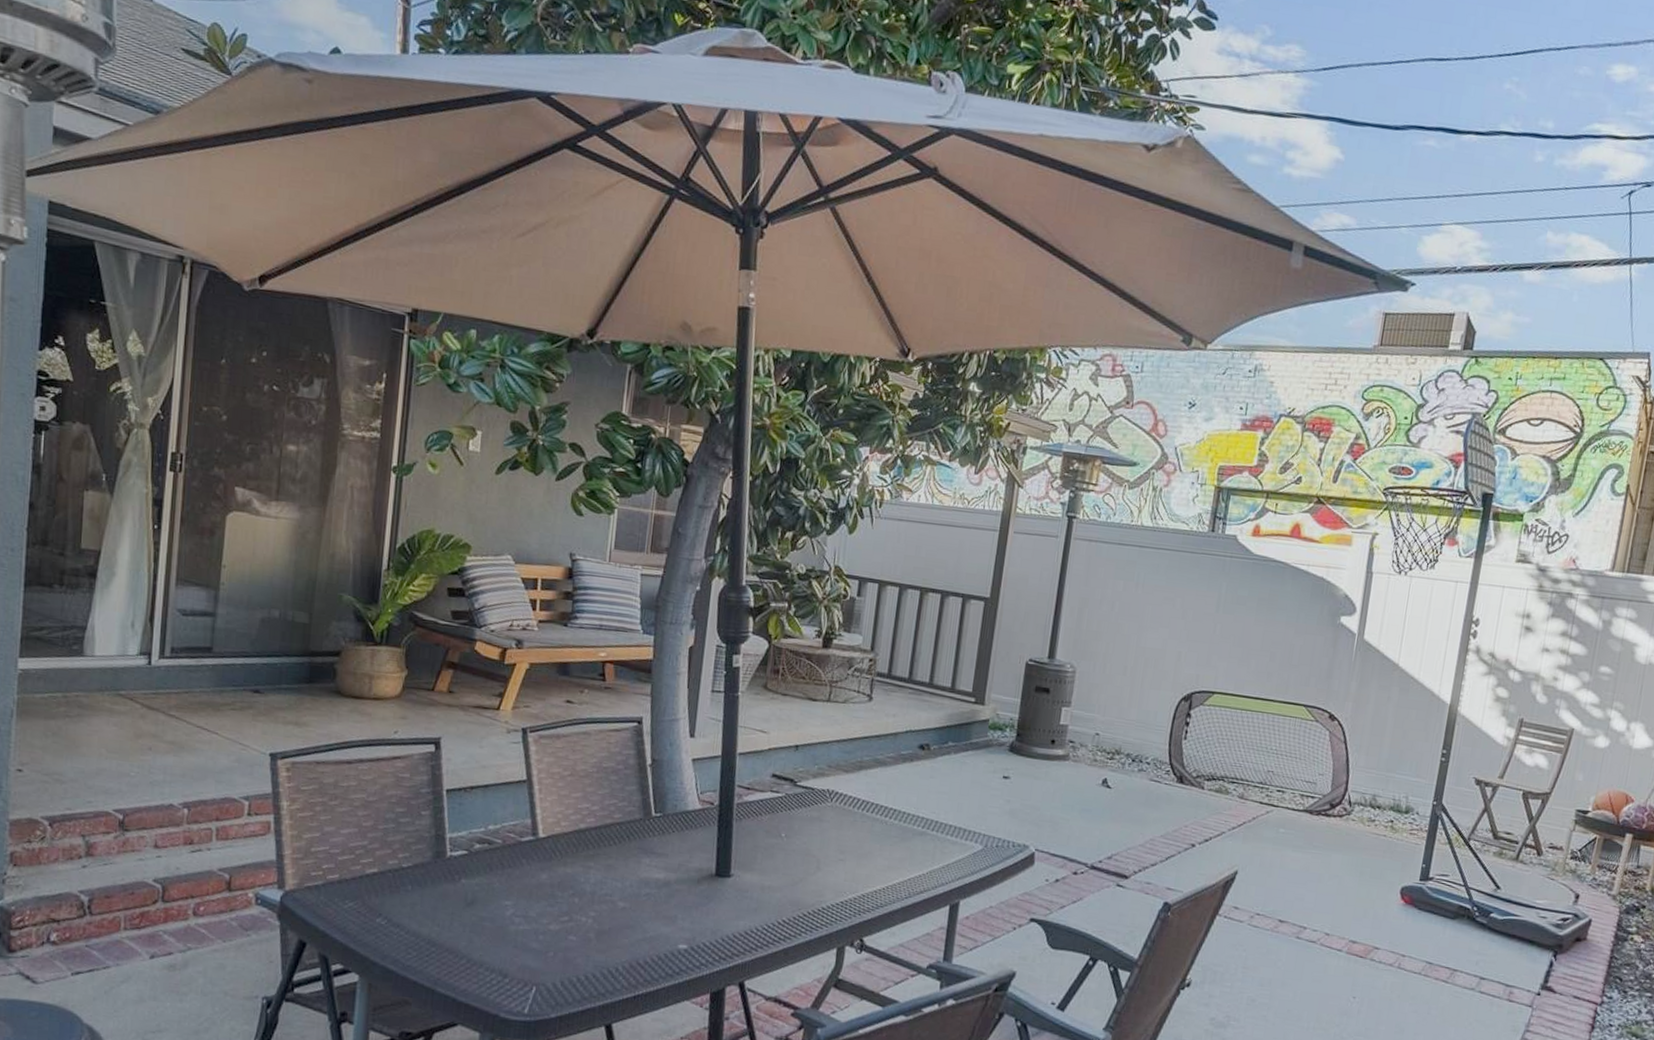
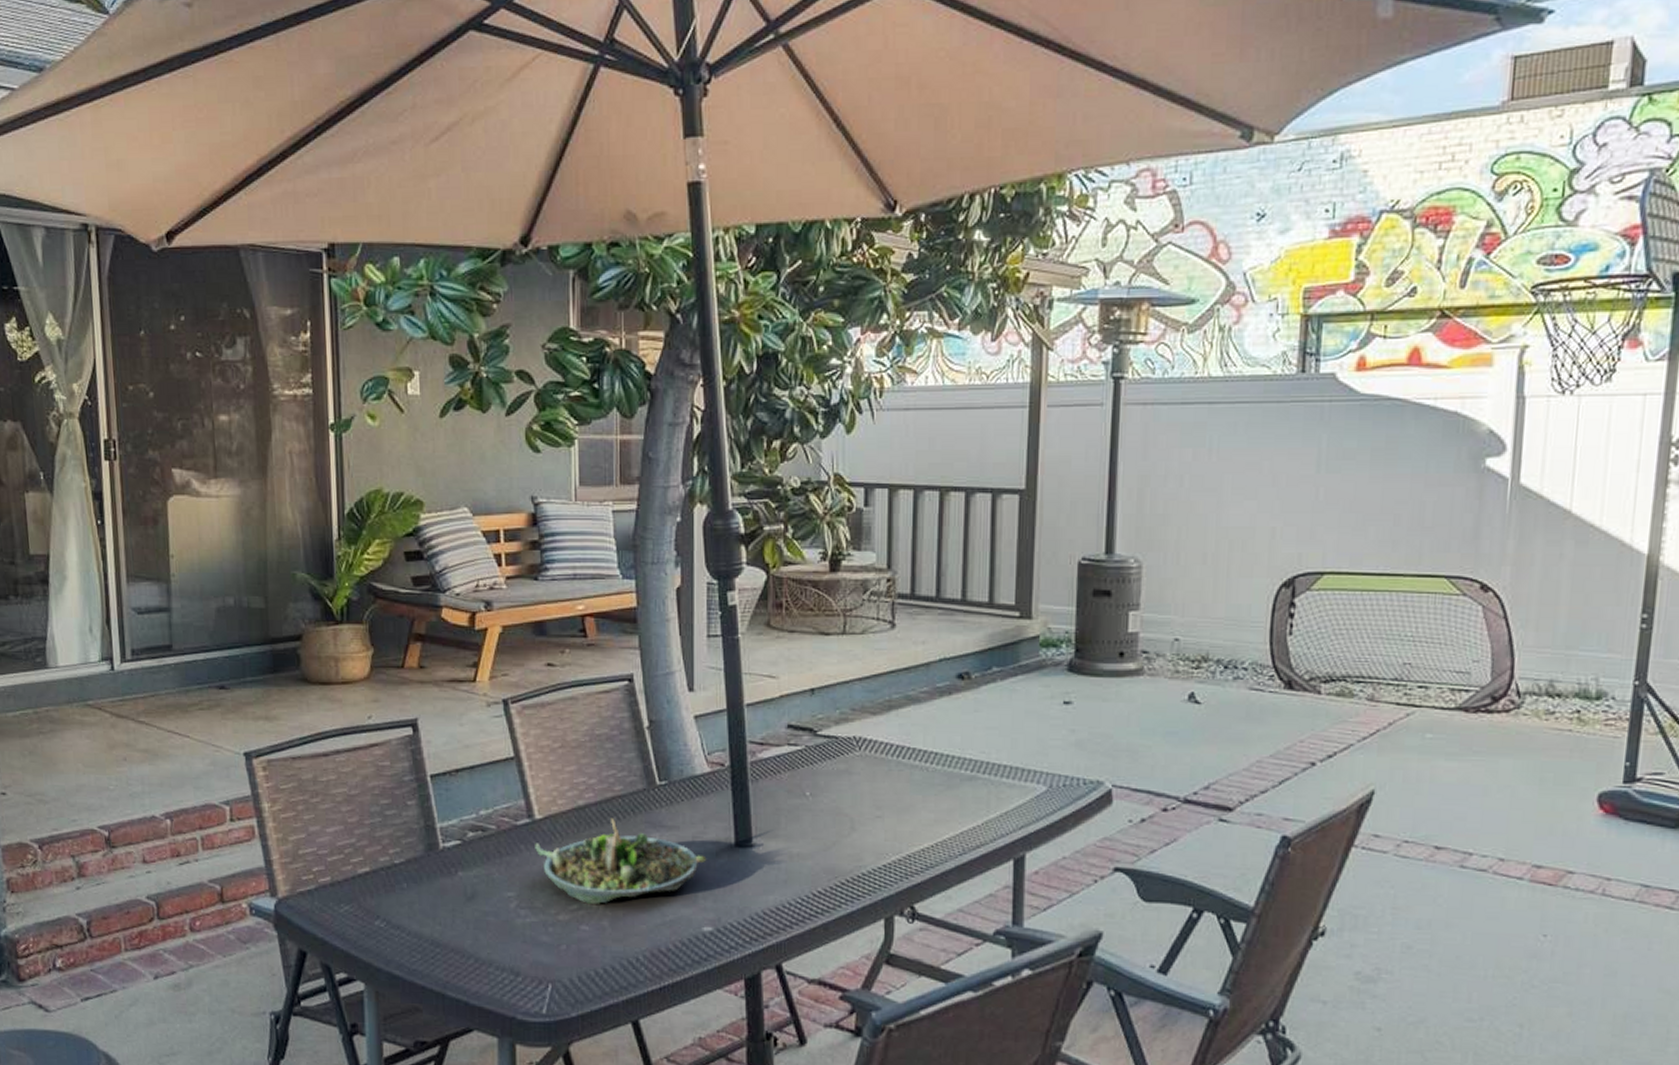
succulent planter: none [535,842,689,918] -> present [535,818,707,904]

